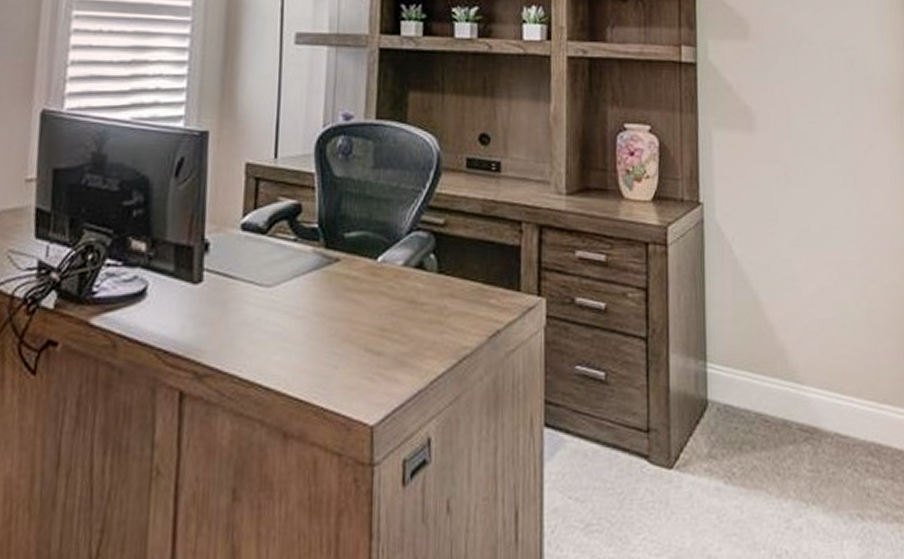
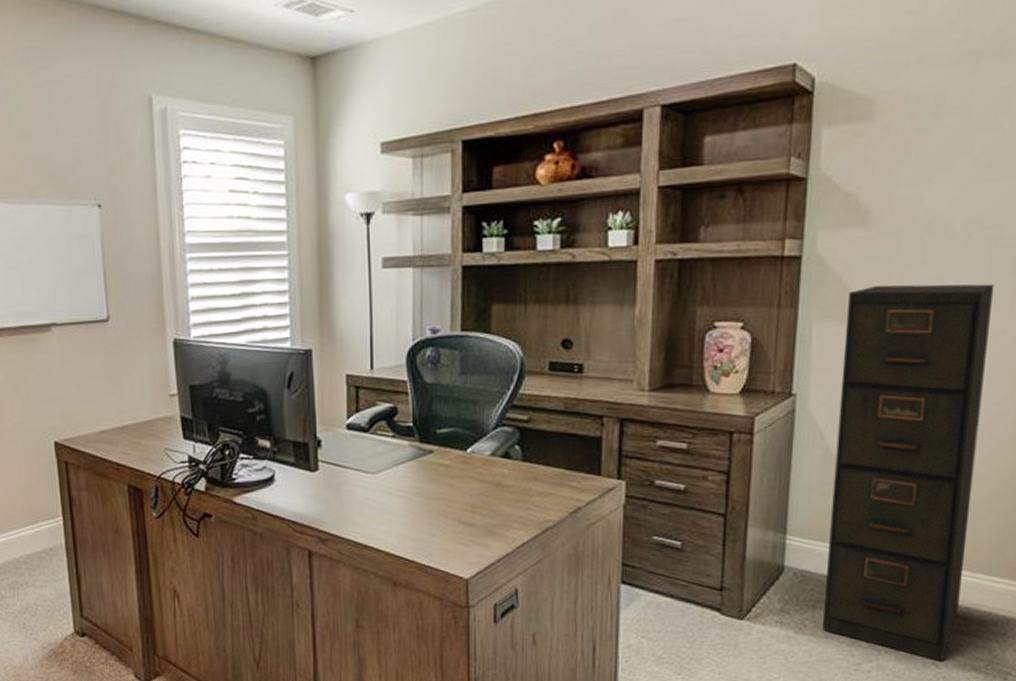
filing cabinet: none [739,95,873,513] -> present [823,284,995,662]

